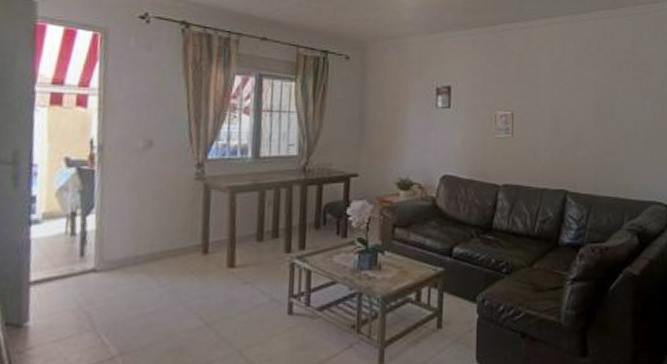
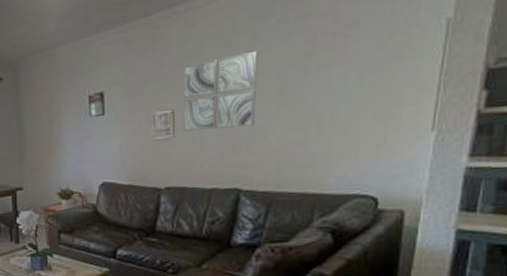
wall art: none [520,71,581,135] -> present [182,50,258,131]

